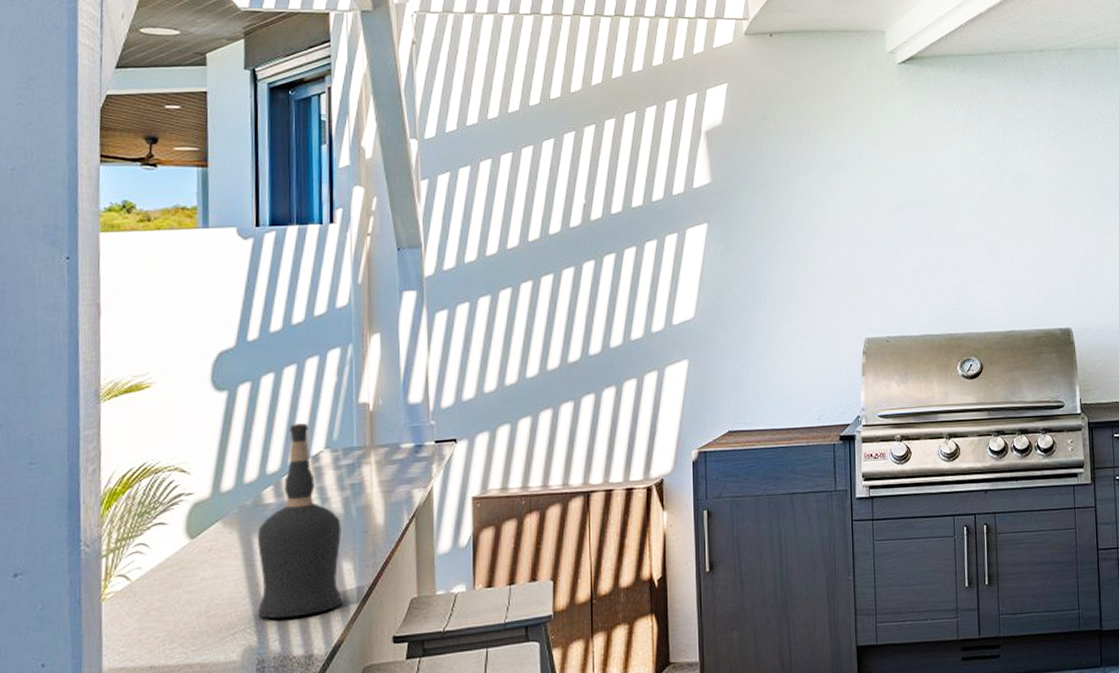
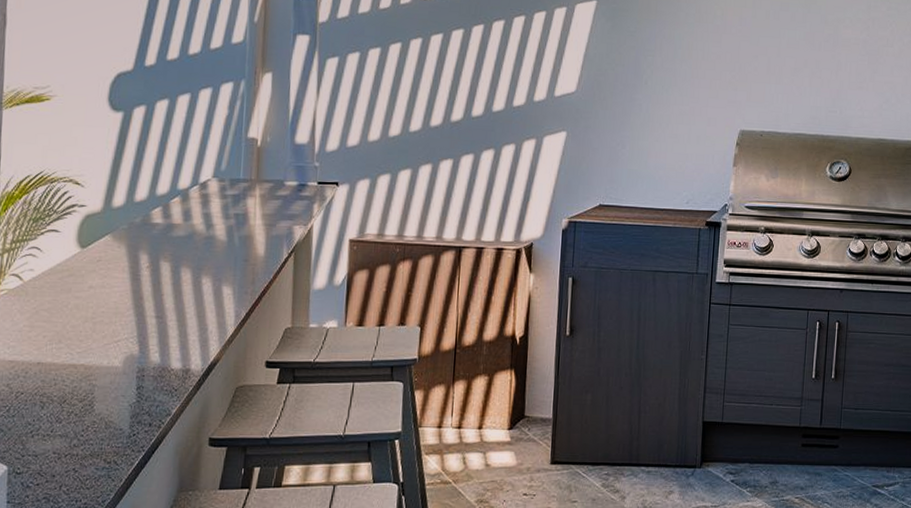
liquor bottle: present [257,423,342,619] -> none [140,150,224,333]

